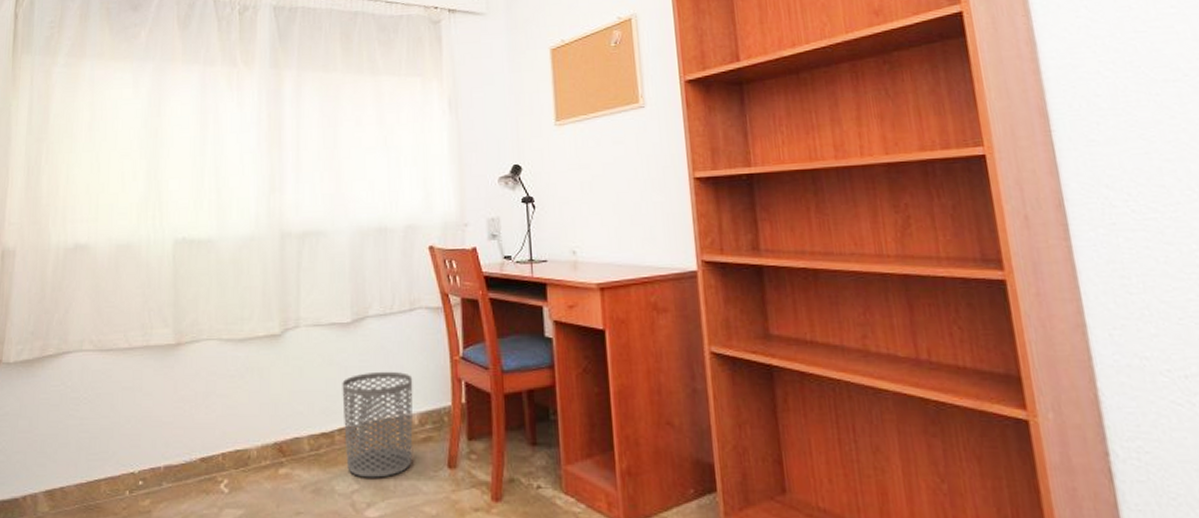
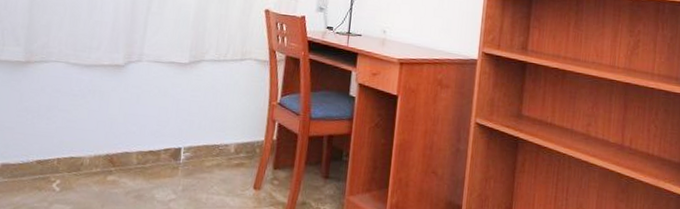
waste bin: present [342,371,413,478] -> none [168,106,235,192]

